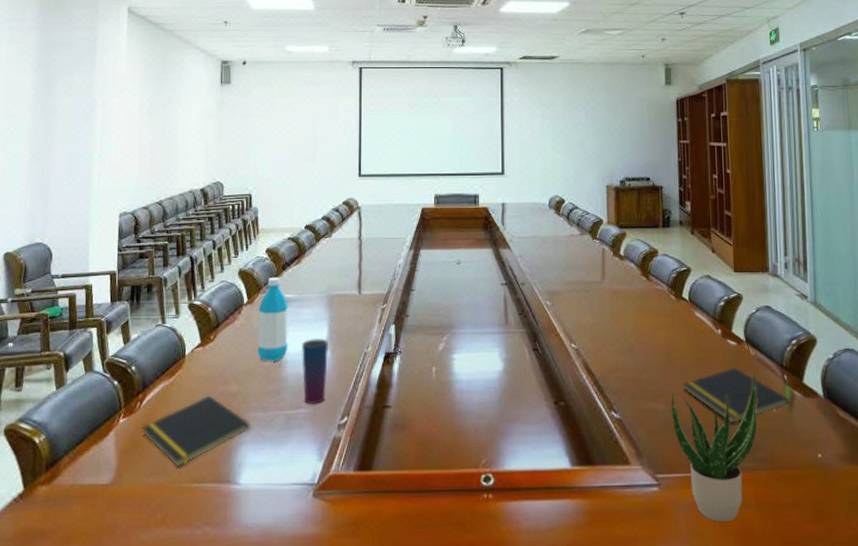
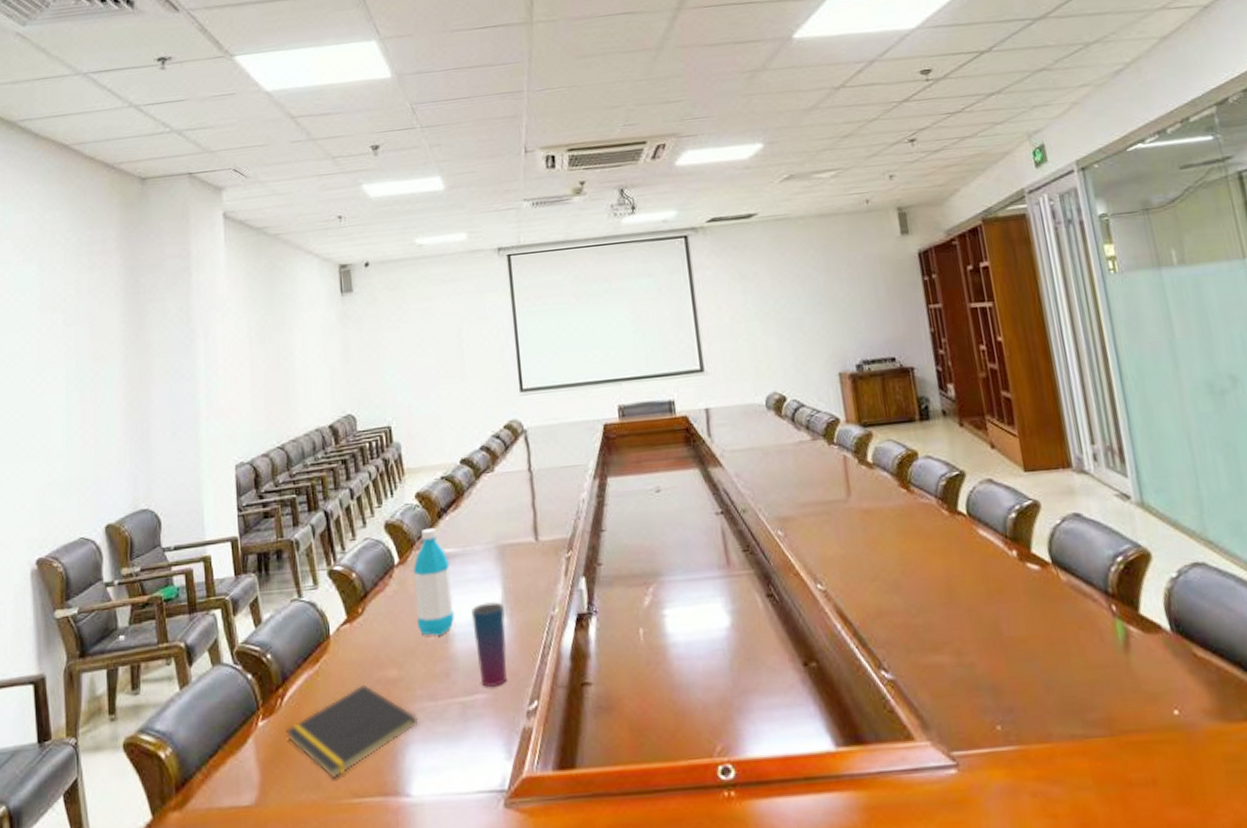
potted plant: present [671,372,757,522] -> none [959,605,1083,812]
notepad: present [683,368,790,423] -> none [974,600,1125,675]

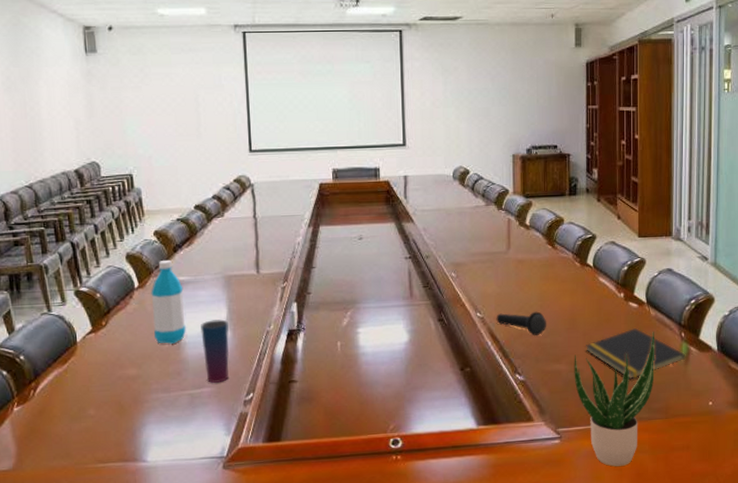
notepad: present [285,684,418,779] -> none [38,380,153,450]
microphone: none [843,580,915,614] -> present [496,311,547,336]
potted plant: none [959,605,1083,812] -> present [574,332,655,467]
notepad: none [974,600,1125,675] -> present [586,328,686,379]

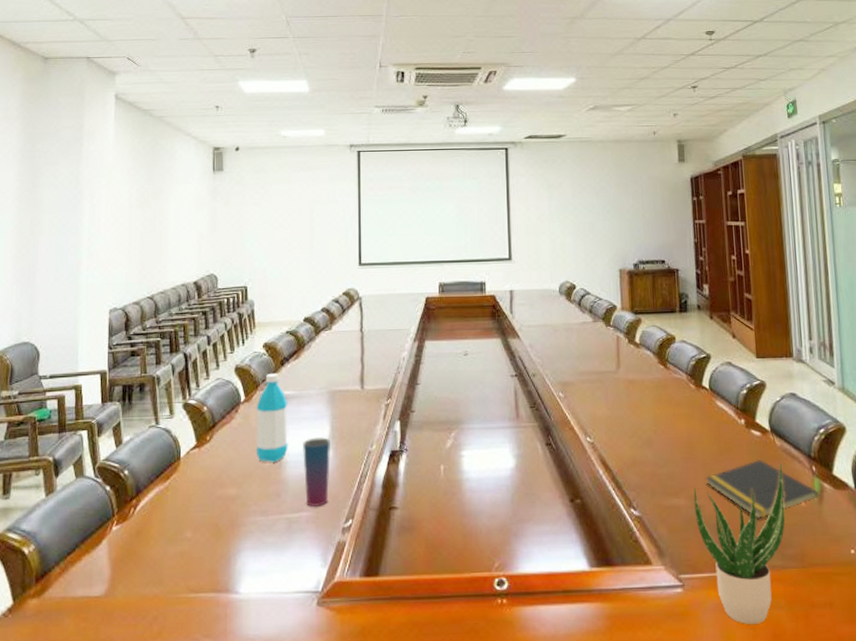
microphone: present [496,311,547,336] -> none [607,437,663,465]

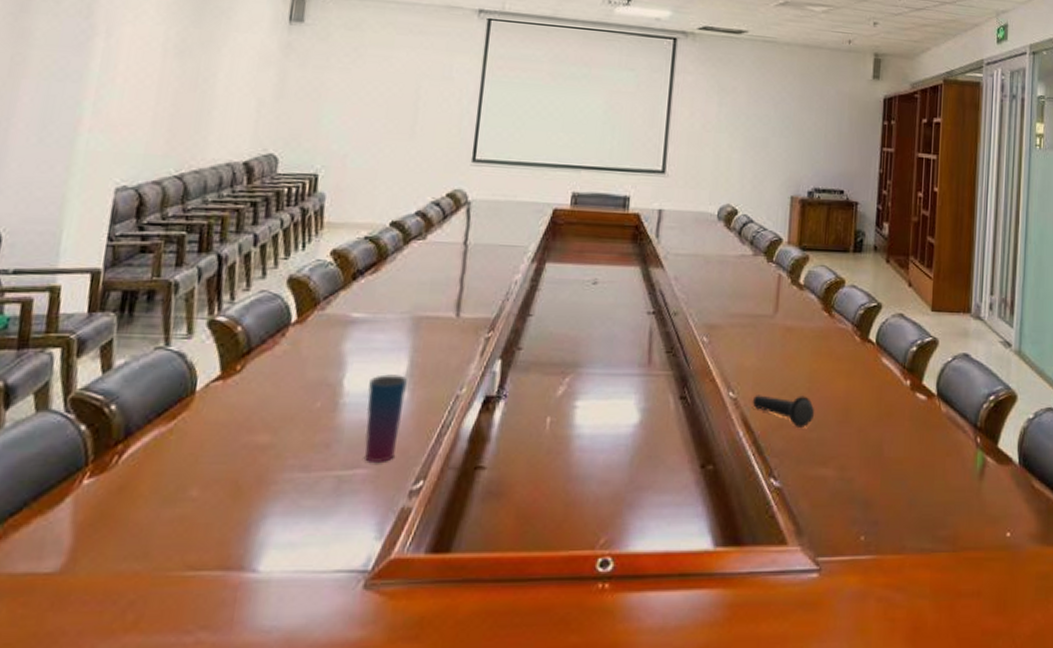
water bottle: present [256,373,288,462] -> none [304,288,356,403]
microphone: none [607,437,663,465] -> present [752,395,815,427]
potted plant: present [693,464,785,624] -> none [843,433,945,615]
notepad: present [706,460,820,518] -> none [860,427,981,494]

